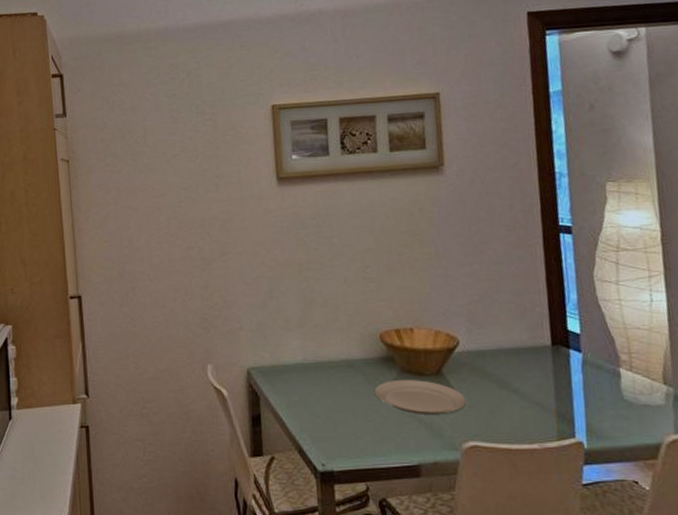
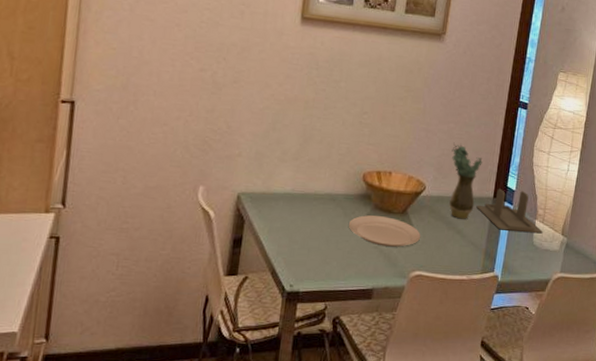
vase: none [482,285,528,375] -> present [449,142,483,219]
napkin holder: none [531,333,634,385] -> present [476,188,542,234]

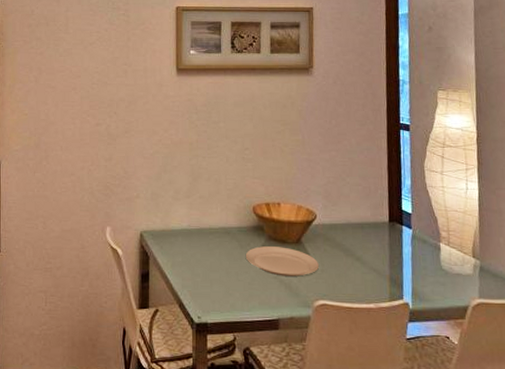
vase: present [449,142,483,219] -> none [337,169,371,246]
napkin holder: present [476,188,542,234] -> none [372,212,450,257]

